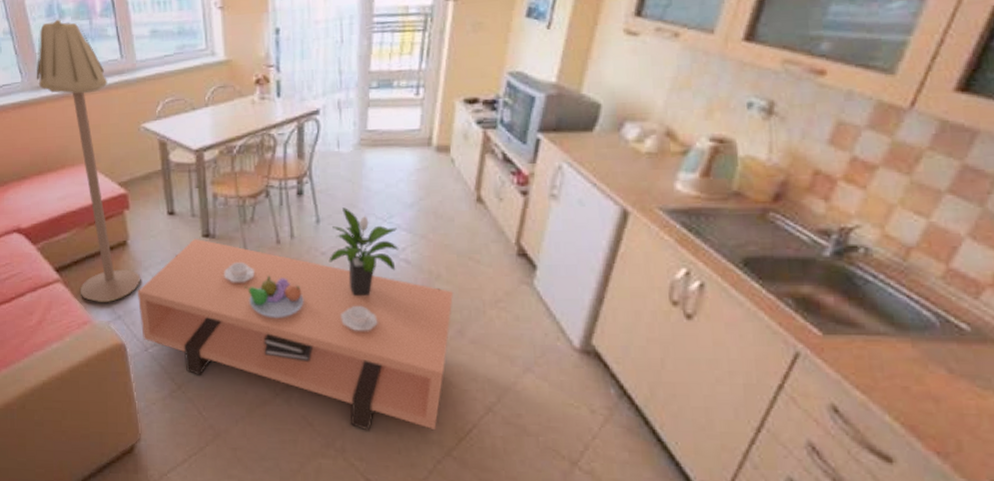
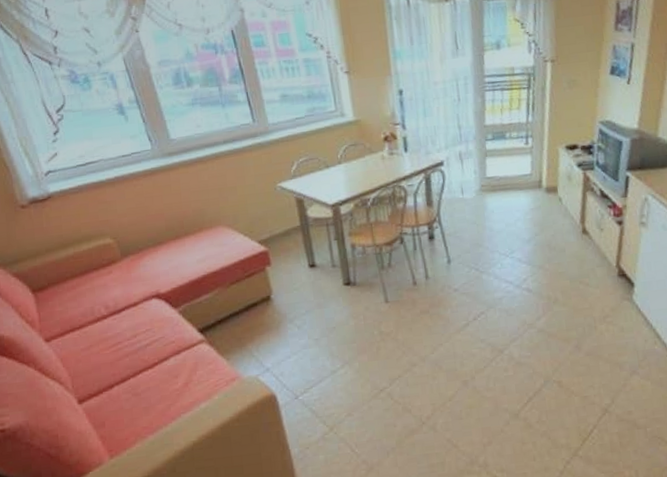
floor lamp: present [36,19,141,302] -> none [166,86,287,358]
coffee table: present [137,238,453,431] -> none [283,287,570,445]
fruit bowl: present [245,275,304,319] -> none [387,314,442,354]
potted plant: present [329,207,399,297] -> none [461,247,521,326]

